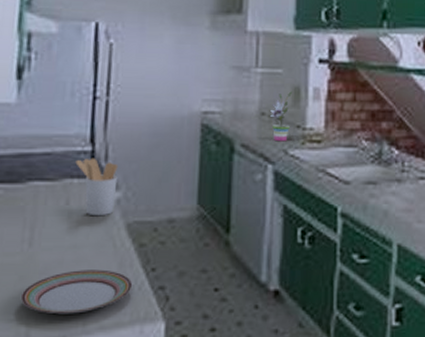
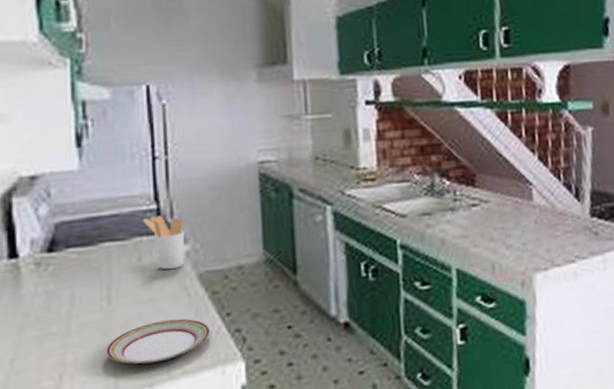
potted plant: present [270,91,292,142] -> none [324,134,344,184]

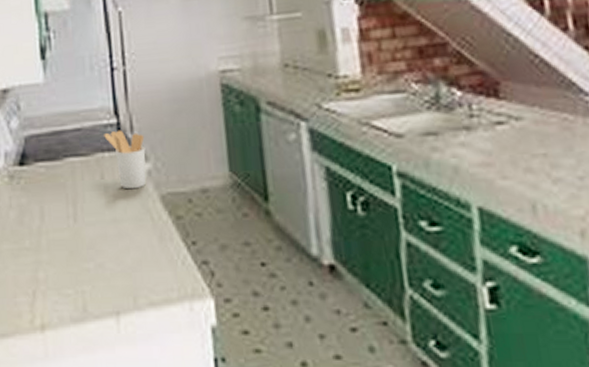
plate: present [105,318,211,364] -> none [73,244,176,290]

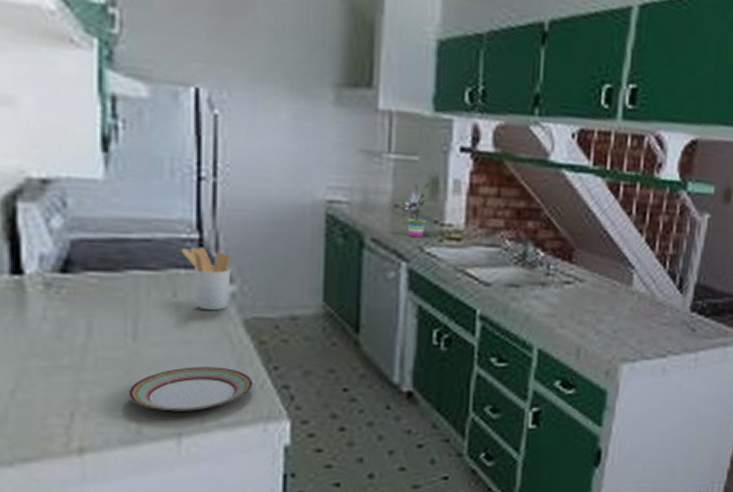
plate: none [73,244,176,290] -> present [127,366,254,412]
potted plant: none [294,36,320,95] -> present [405,182,429,238]

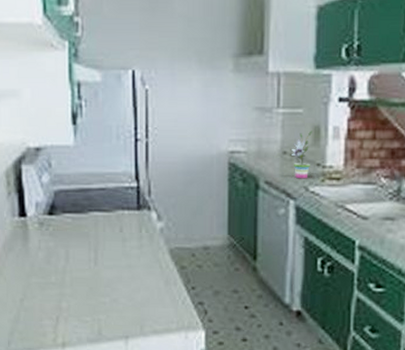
plate: present [127,366,254,412] -> none [92,285,177,320]
utensil holder: present [181,246,232,311] -> none [125,192,160,242]

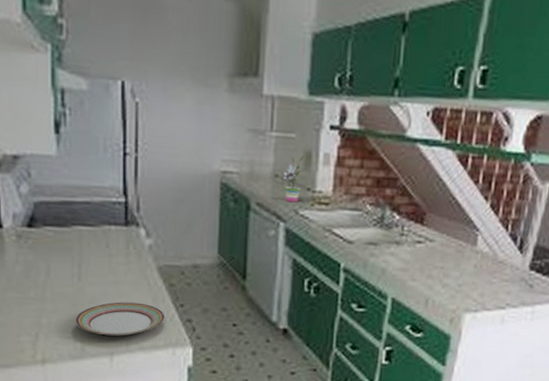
plate: none [92,285,177,320] -> present [75,302,165,336]

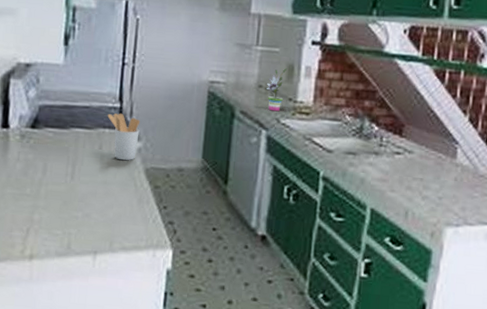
plate: present [75,302,165,336] -> none [64,201,149,236]
utensil holder: none [112,208,149,259] -> present [107,113,141,161]

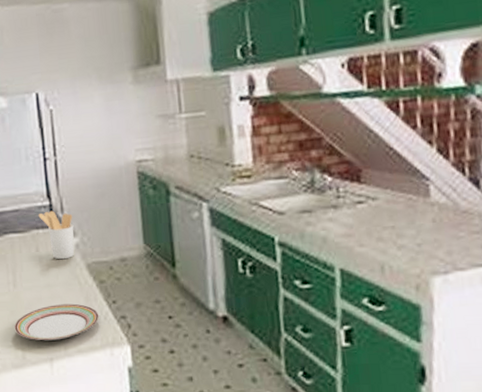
plate: none [64,201,149,236] -> present [14,303,99,341]
potted plant: present [267,68,286,112] -> none [199,132,219,181]

